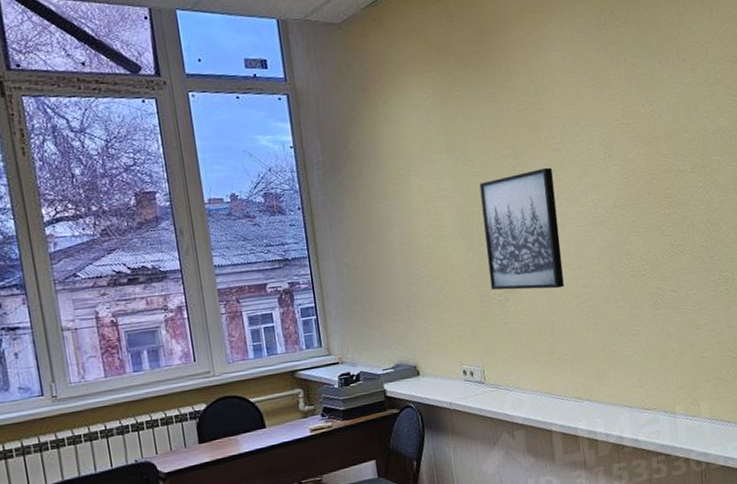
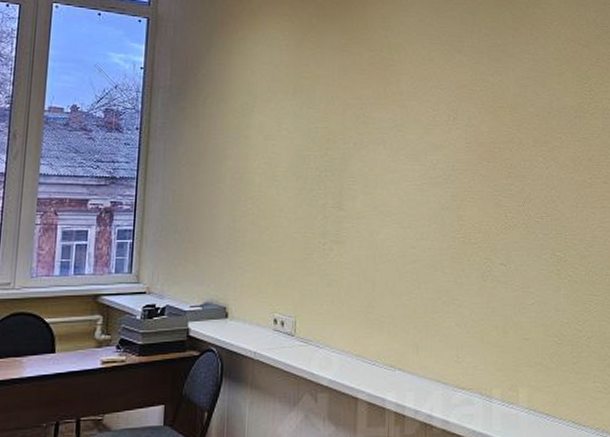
wall art: present [479,167,564,290] -> none [316,122,395,245]

